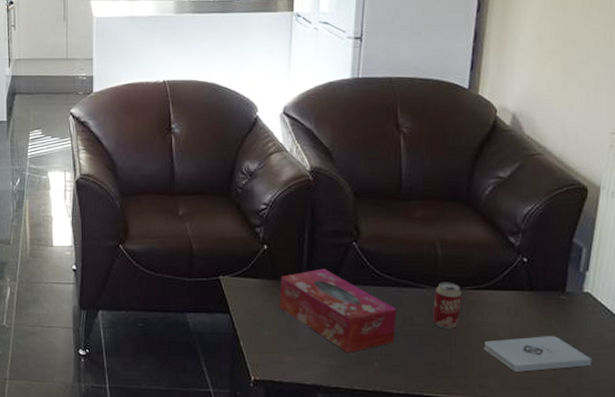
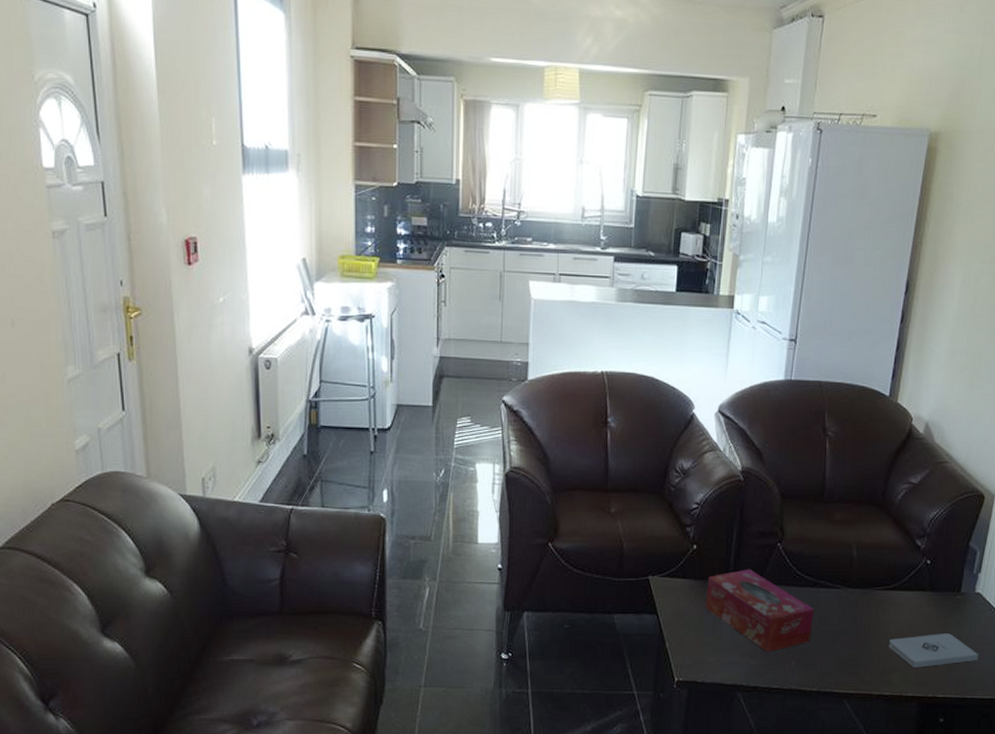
beverage can: present [432,282,461,329] -> none [845,583,872,628]

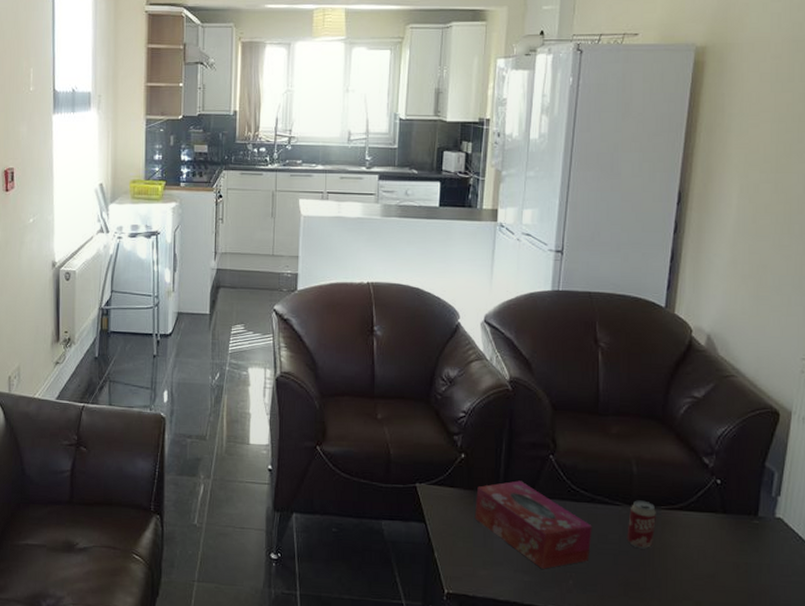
beverage can: none [845,583,872,628] -> present [627,500,656,549]
notepad: present [888,634,979,668] -> none [677,560,785,597]

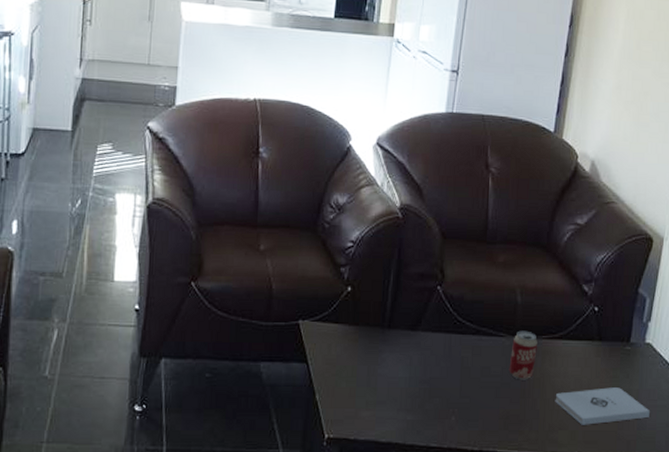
tissue box: present [474,480,592,569] -> none [359,314,476,406]
notepad: none [677,560,785,597] -> present [555,387,651,425]

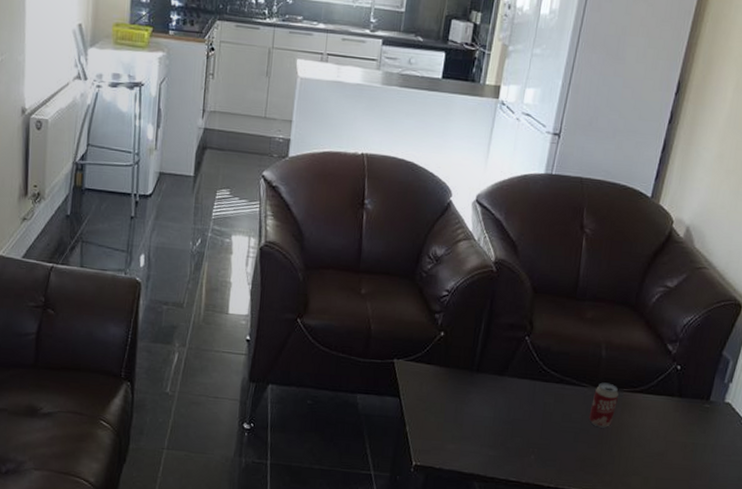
notepad: present [555,387,651,425] -> none [631,440,724,473]

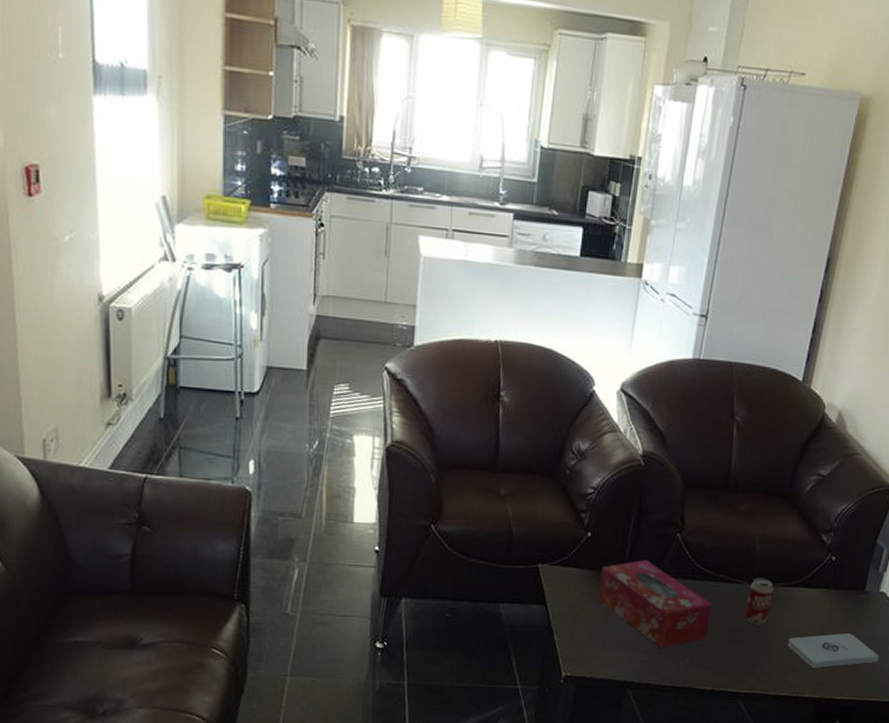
tissue box: none [448,360,558,444] -> present [597,560,713,648]
notepad: none [631,440,724,473] -> present [787,633,880,668]

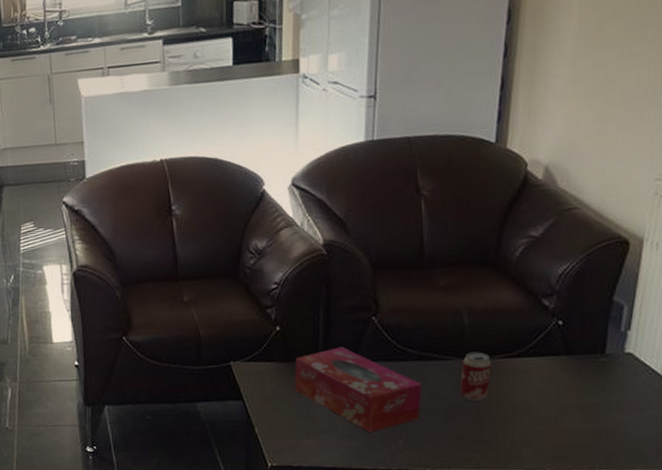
notepad: present [787,633,880,668] -> none [516,401,635,441]

